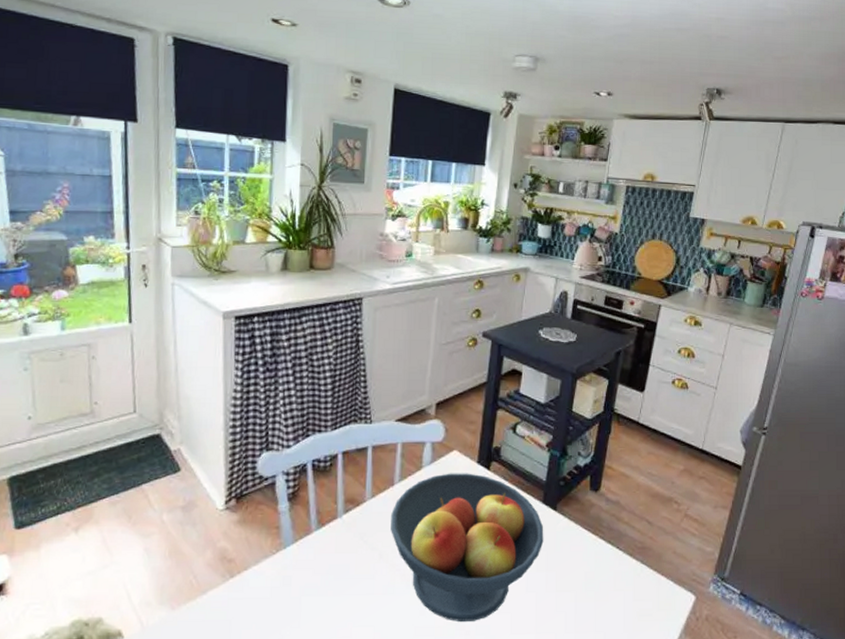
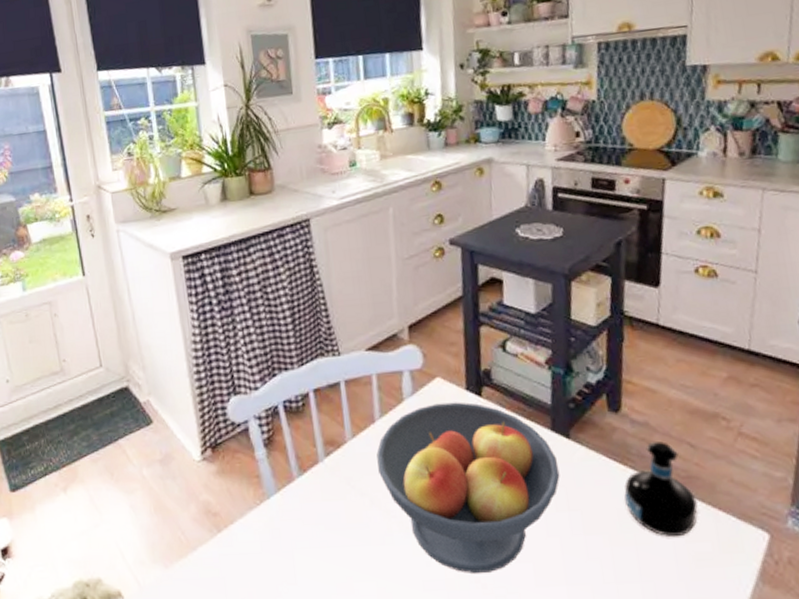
tequila bottle: none [592,518,646,596] -> present [624,441,698,537]

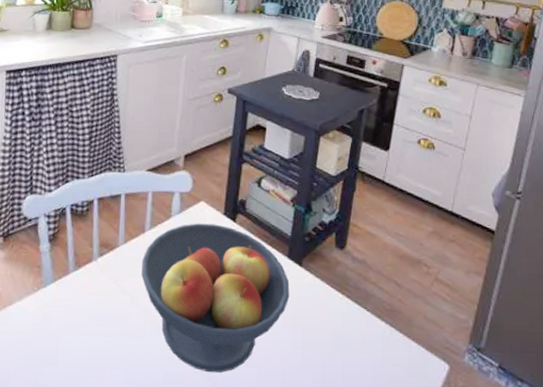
tequila bottle: present [624,441,698,537] -> none [339,277,396,360]

